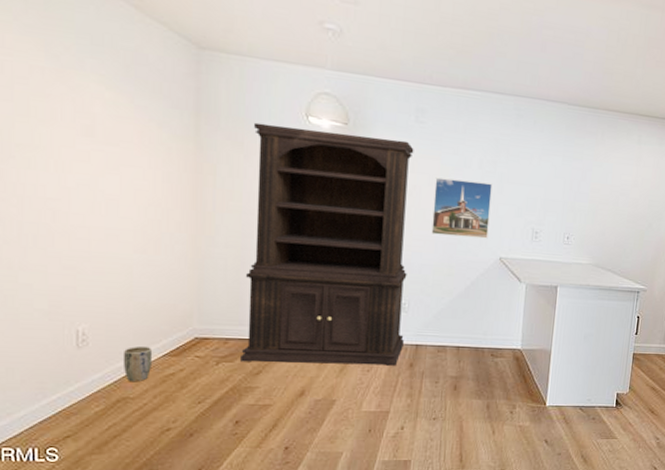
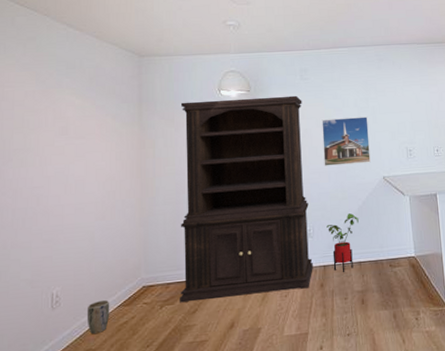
house plant: none [425,291,464,355] -> present [326,212,359,272]

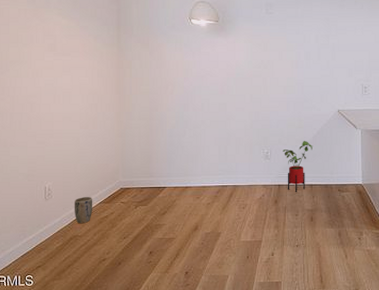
hutch: present [180,95,313,303] -> none [152,28,269,205]
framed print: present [322,116,371,166] -> none [284,53,327,96]

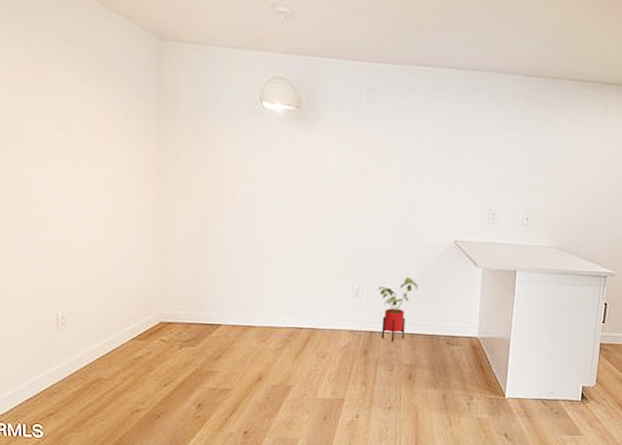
plant pot: present [74,196,93,224] -> none [96,329,123,364]

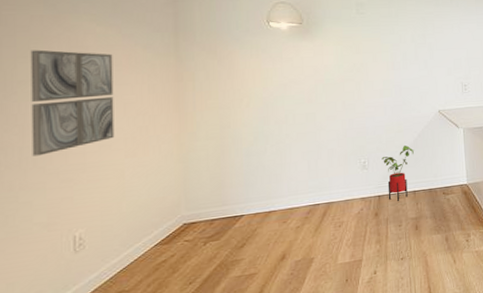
wall art: none [14,105,95,224] -> present [30,49,115,156]

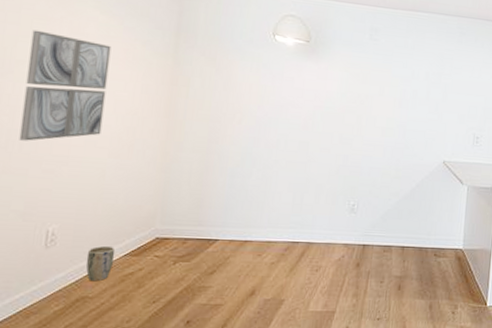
plant pot: none [117,239,146,276] -> present [86,245,115,282]
house plant: present [381,144,414,201] -> none [373,193,409,254]

